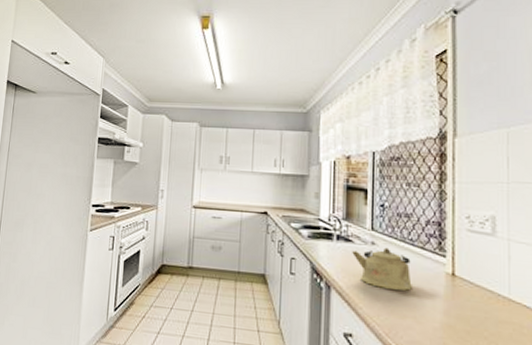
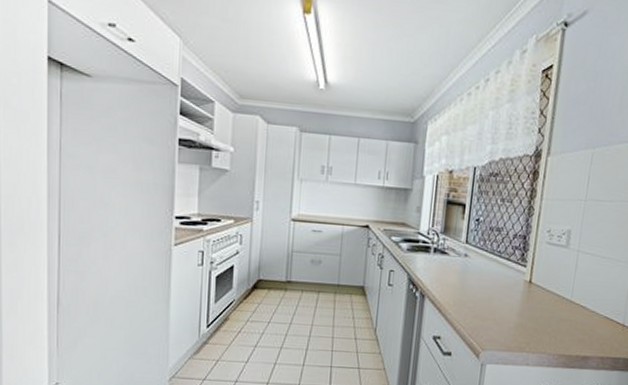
kettle: present [352,247,412,291] -> none [446,259,497,297]

